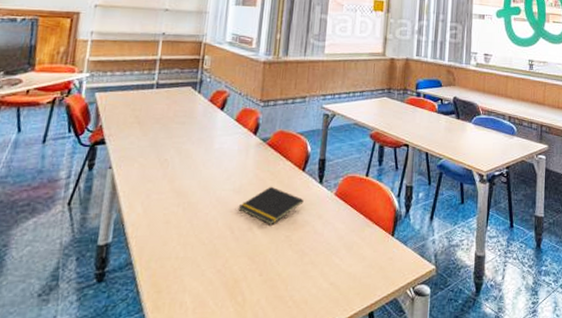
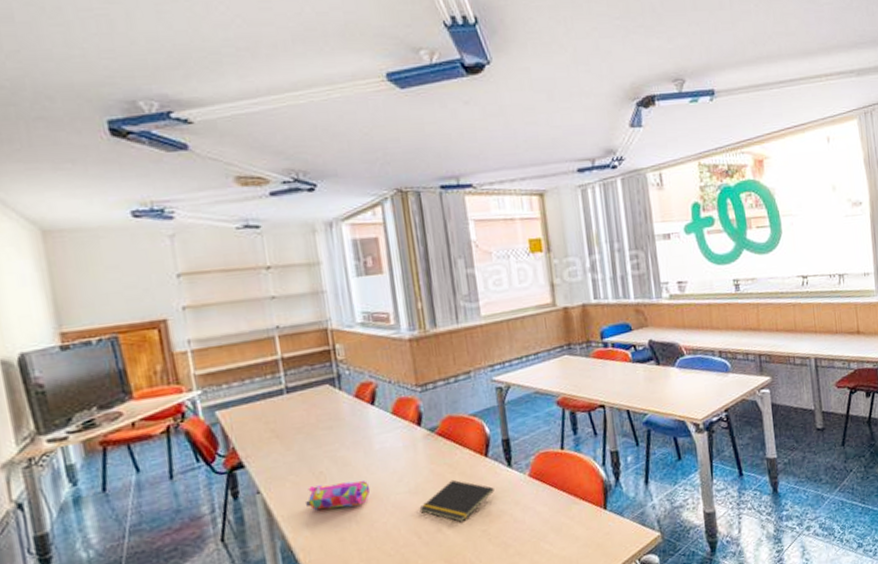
pencil case: none [145,169,203,194] -> present [304,479,371,510]

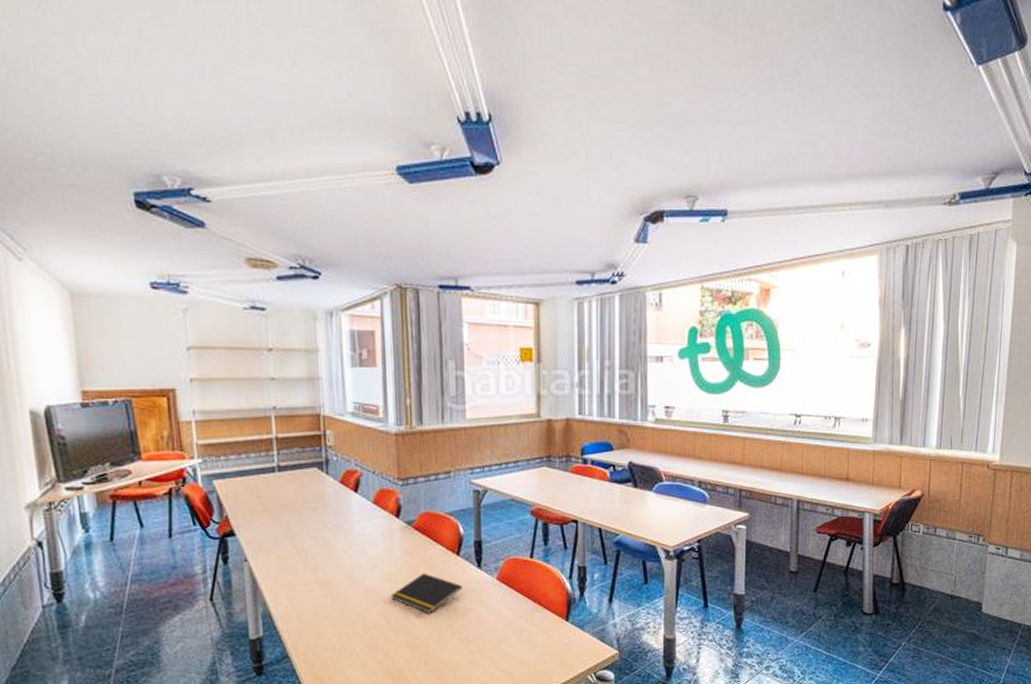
pencil case: present [304,479,371,510] -> none [286,560,347,585]

